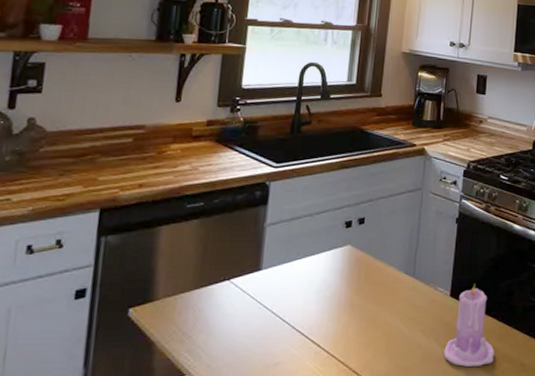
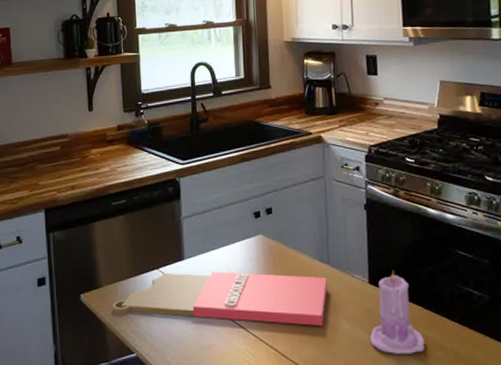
cutting board: none [166,283,410,340] -> present [112,271,327,326]

